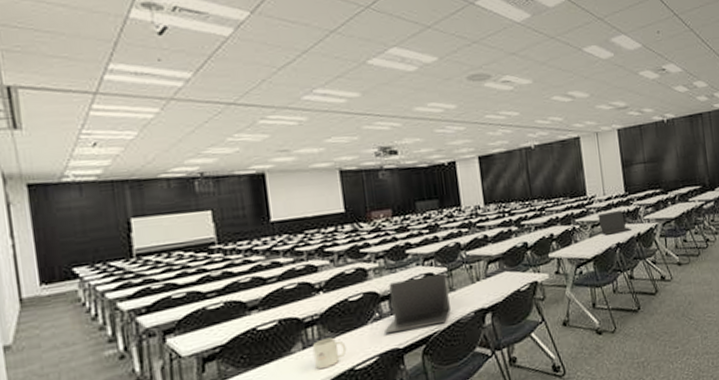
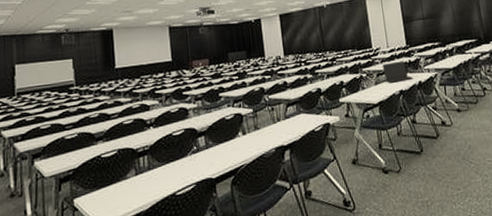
mug: present [312,337,347,370] -> none [143,166,170,194]
laptop computer: present [385,274,452,334] -> none [201,114,256,165]

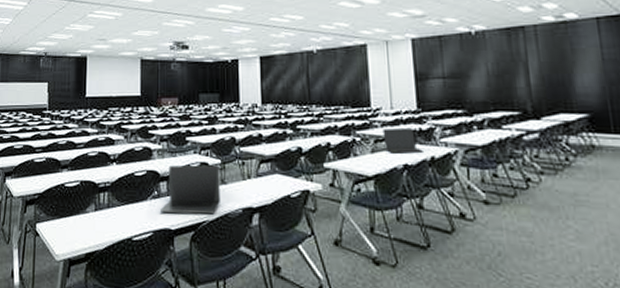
laptop computer: none [201,114,256,165] -> present [161,165,221,214]

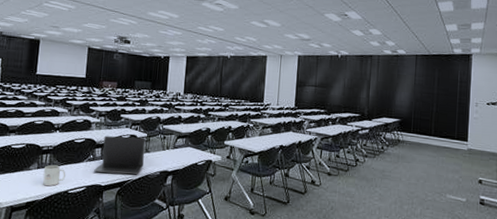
mug: none [102,205,128,233] -> present [42,164,66,187]
laptop: present [382,127,423,154] -> none [269,119,294,138]

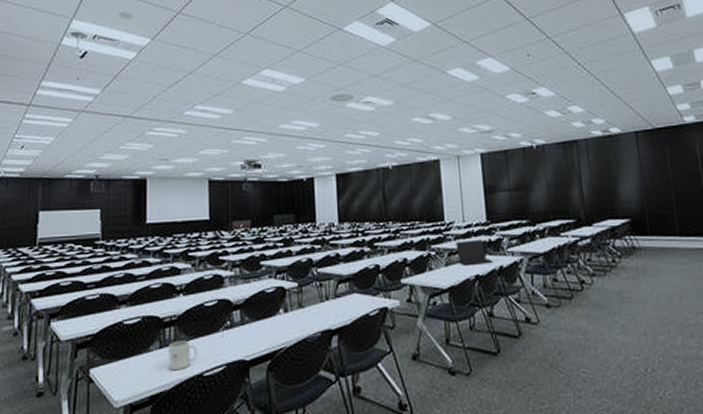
laptop computer: present [94,136,146,175] -> none [234,289,299,344]
laptop: none [269,119,294,138] -> present [455,239,493,265]

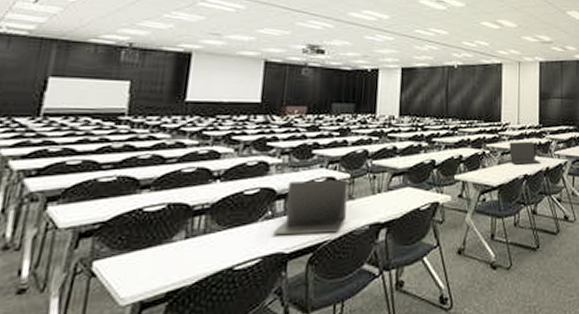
mug: present [168,340,198,371] -> none [193,230,231,264]
laptop computer: none [234,289,299,344] -> present [273,180,348,236]

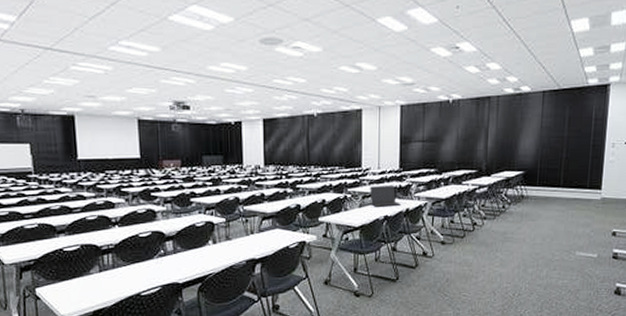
laptop computer: present [273,180,348,236] -> none [168,224,226,269]

